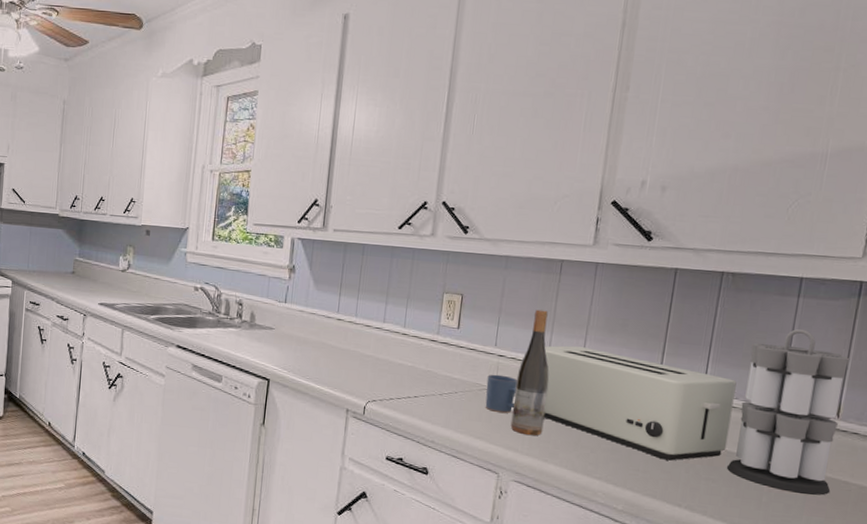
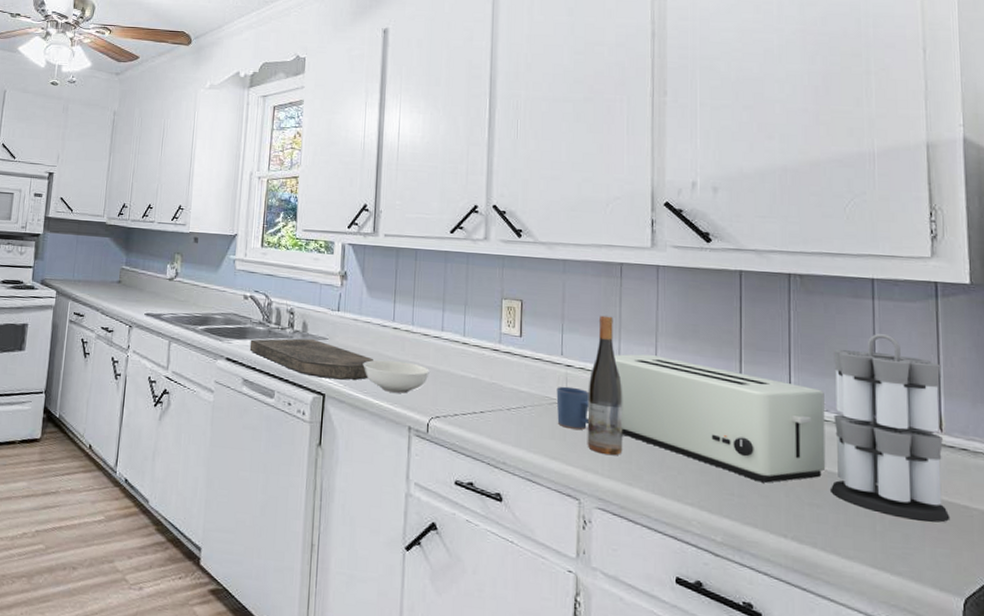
cutting board: none [199,328,317,367] -> present [249,338,373,380]
bowl: none [306,348,369,379] -> present [363,360,430,394]

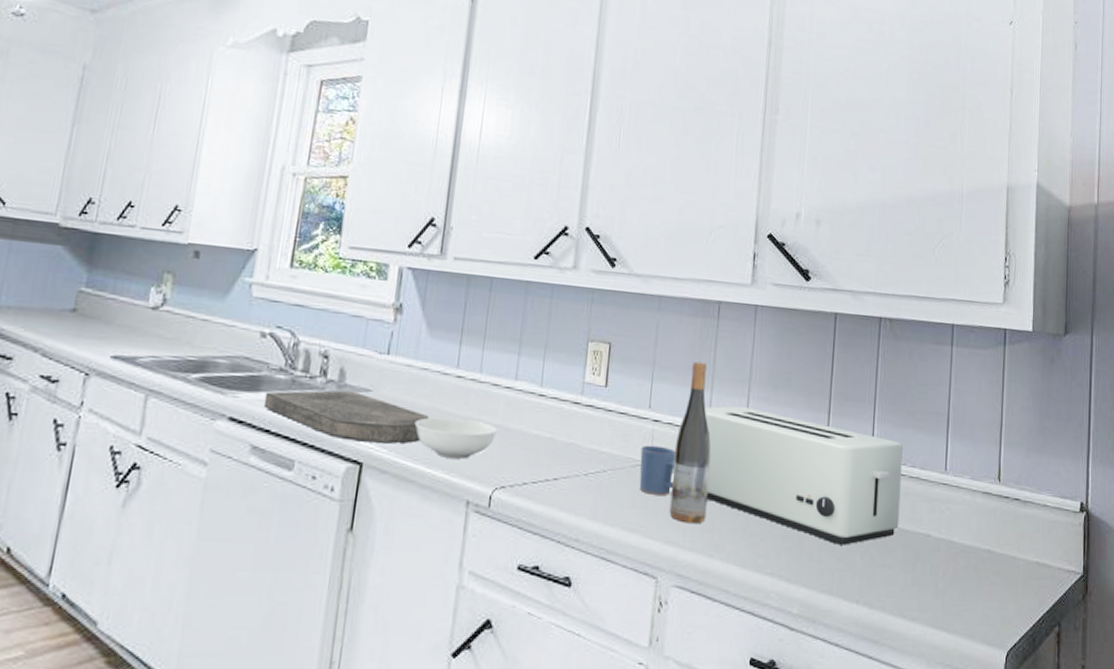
spice rack: present [831,333,949,523] -> none [902,381,1004,576]

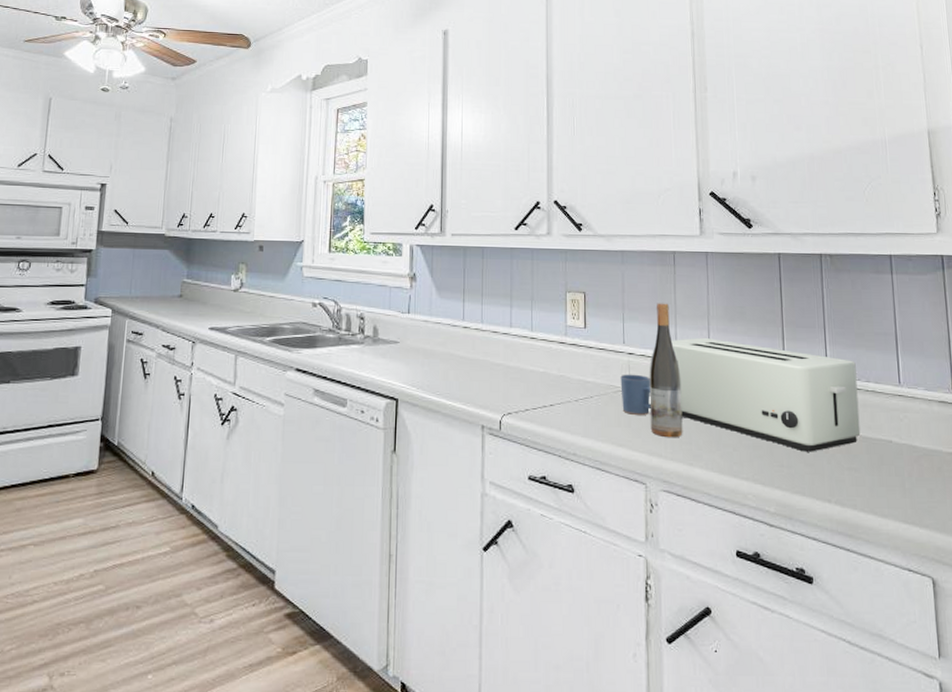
cutting board: present [263,390,429,444] -> none [320,343,445,383]
bowl: present [414,417,497,459] -> none [434,360,500,392]

